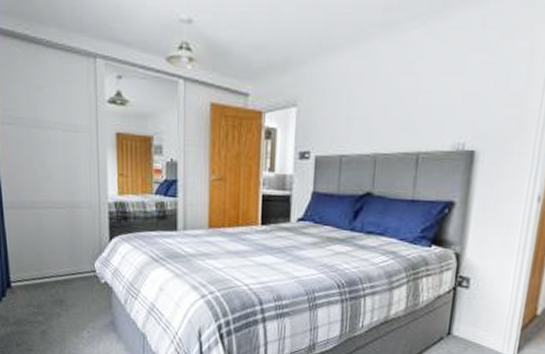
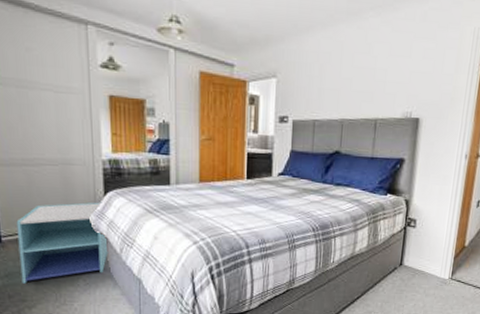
nightstand: none [25,248,113,332] -> present [16,202,109,284]

